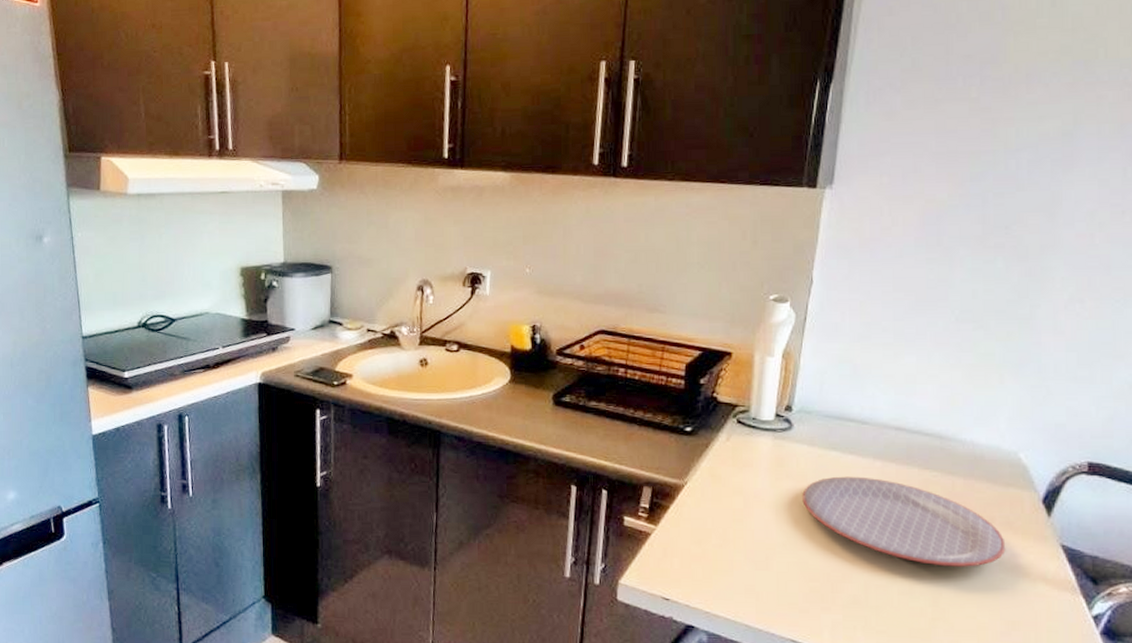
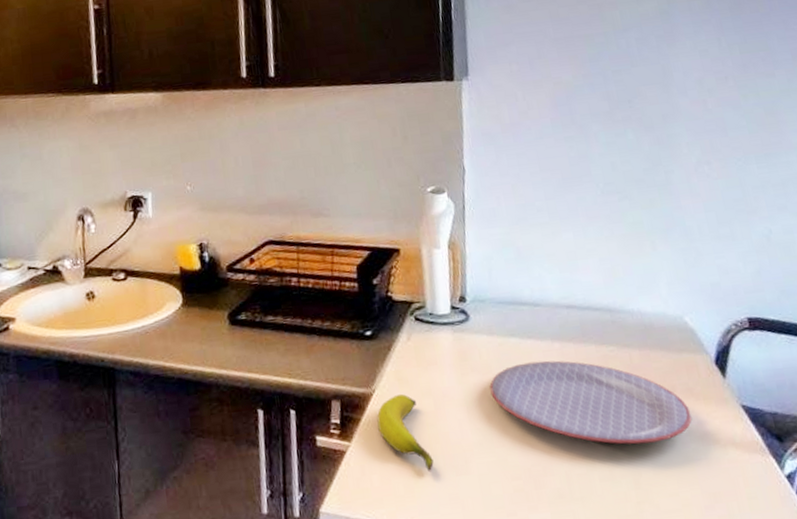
banana: none [685,490,735,563] -> present [377,394,434,473]

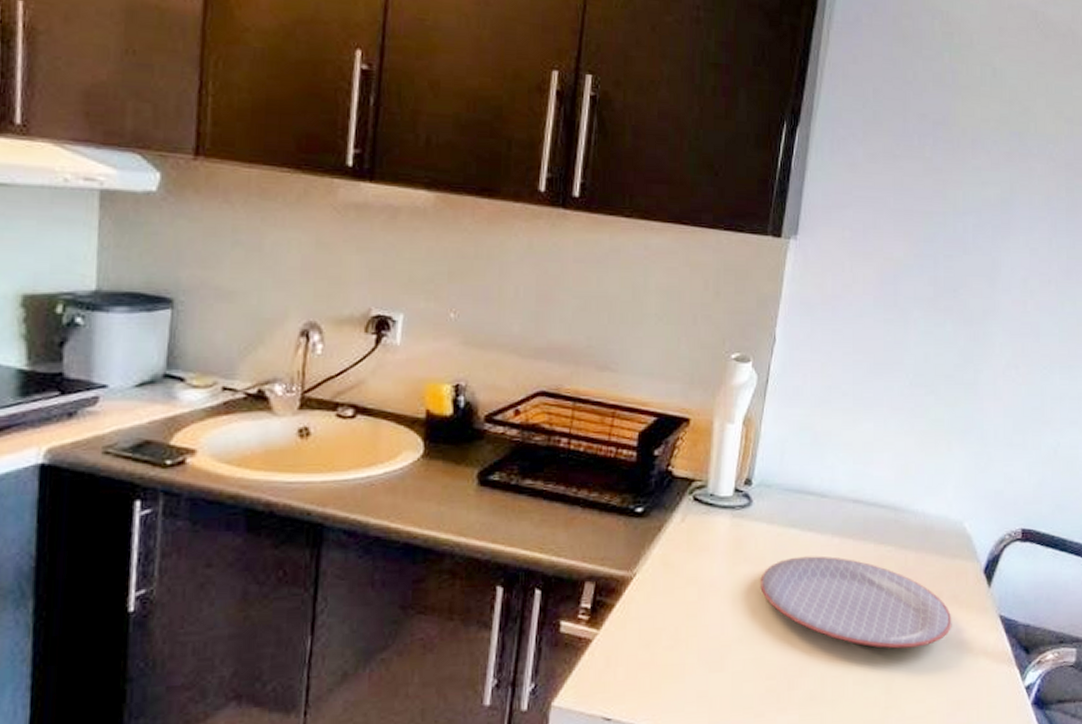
banana: present [377,394,434,473] -> none [633,581,687,668]

